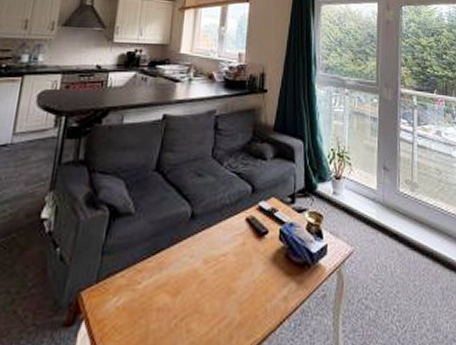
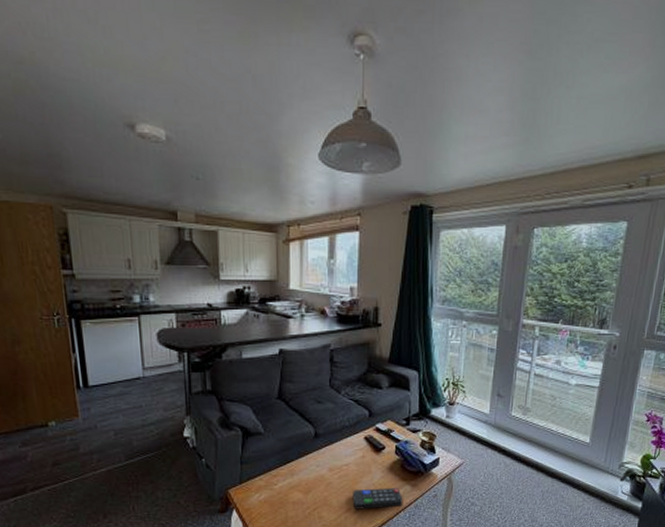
remote control: none [228,286,288,318] -> present [352,488,403,510]

